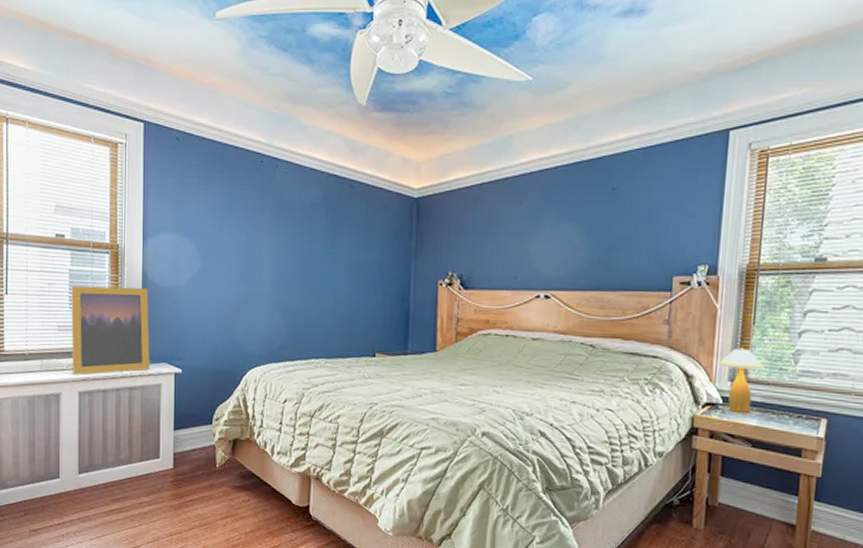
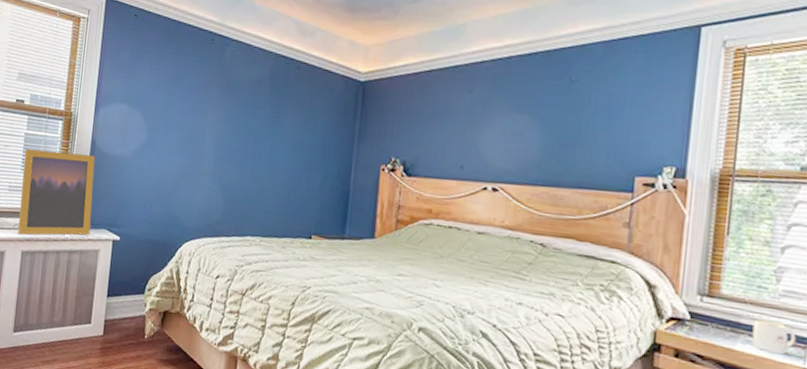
table lamp: present [717,344,766,414] -> none [685,256,742,334]
mug: none [774,398,811,428] -> present [752,319,796,355]

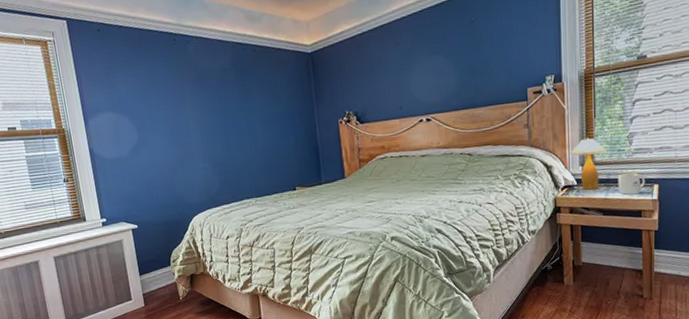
picture frame: present [17,148,96,236] -> none [30,162,110,244]
table lamp: none [685,256,742,334] -> present [570,135,607,191]

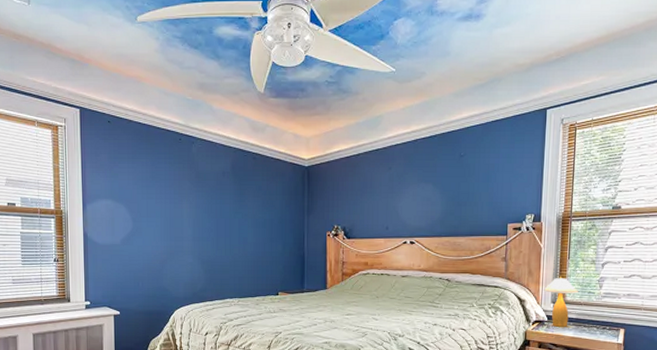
mug: present [618,172,645,195] -> none [586,315,612,337]

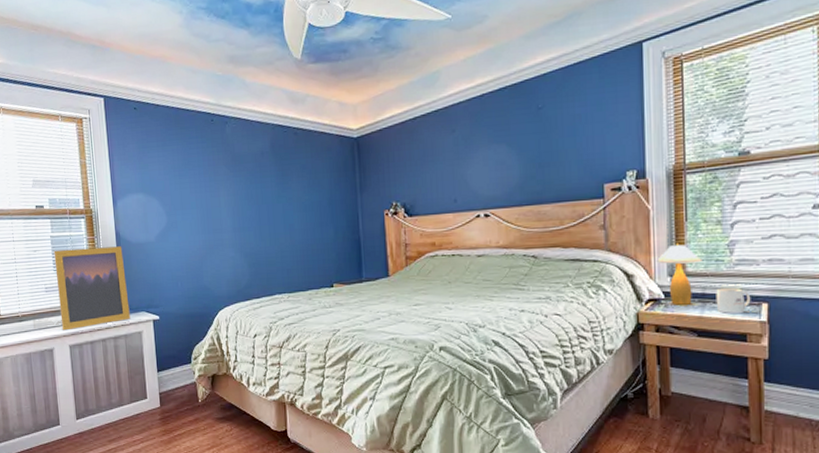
picture frame: none [23,245,93,320] -> present [54,246,131,331]
mug: none [586,315,612,337] -> present [716,287,751,314]

